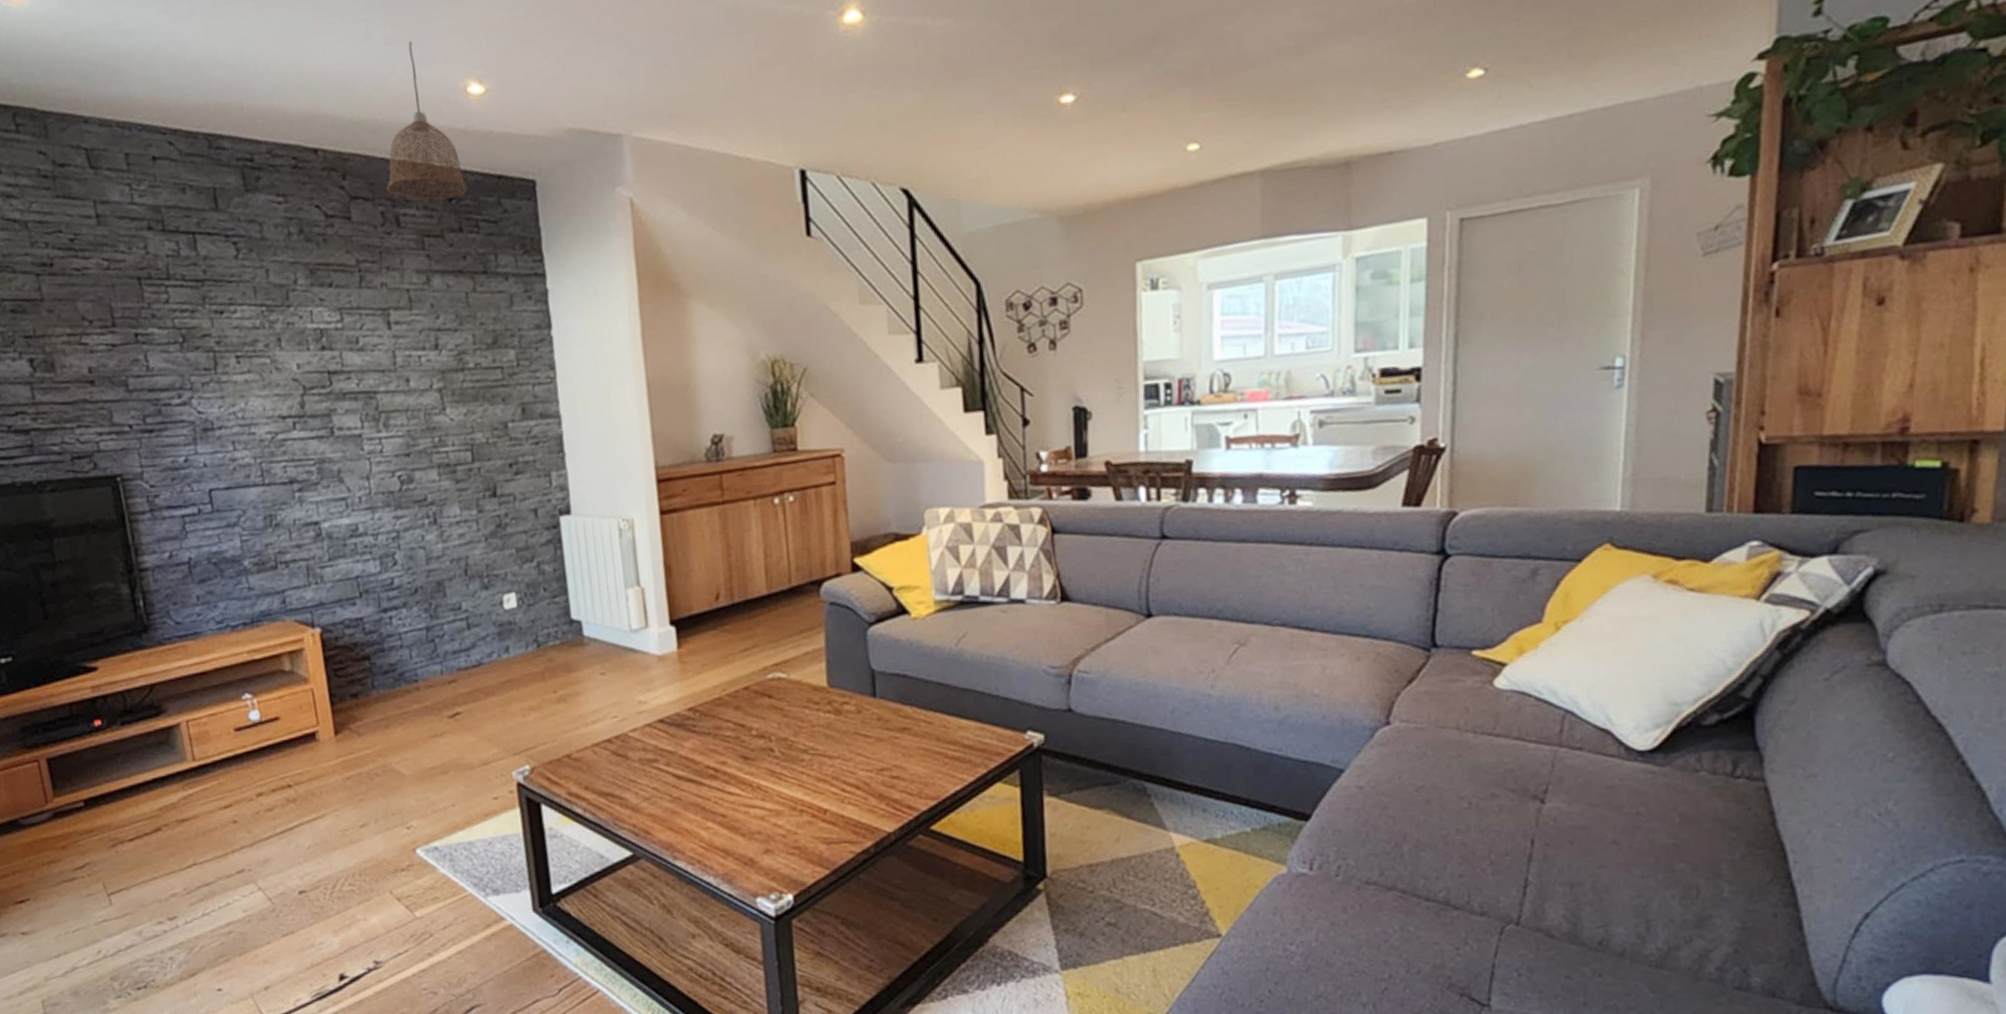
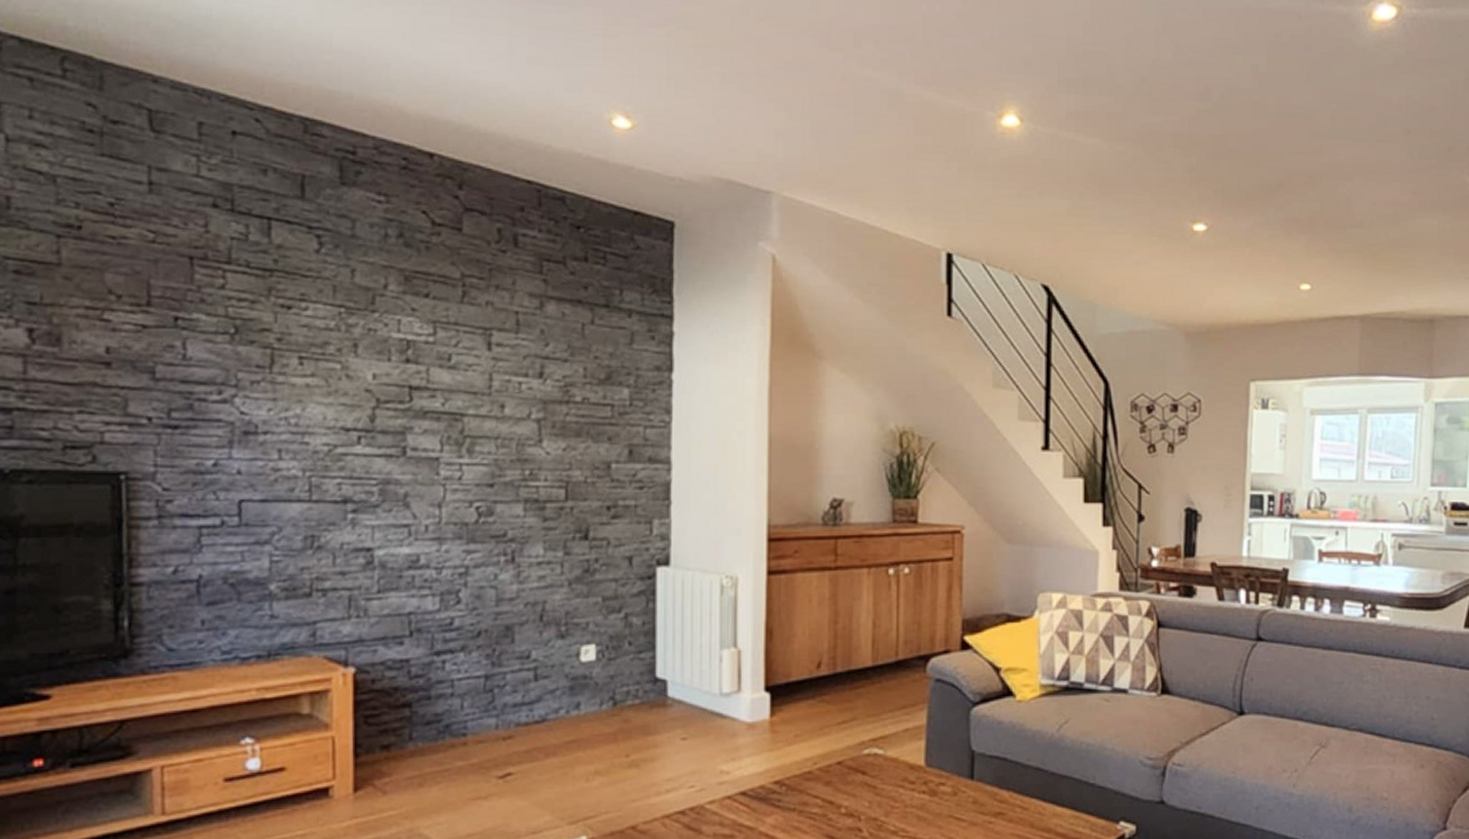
pendant lamp: present [386,41,468,201] -> none [508,64,600,227]

